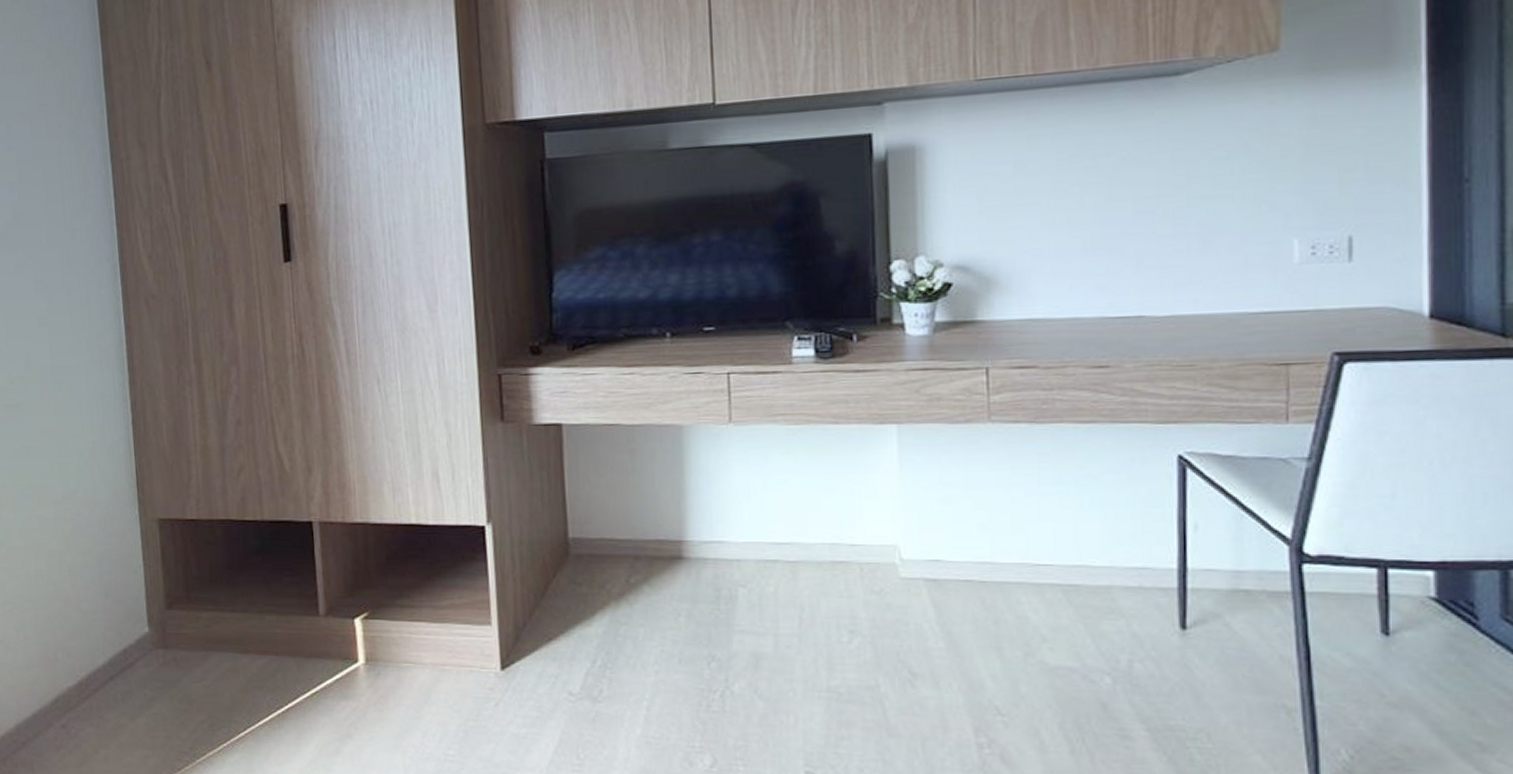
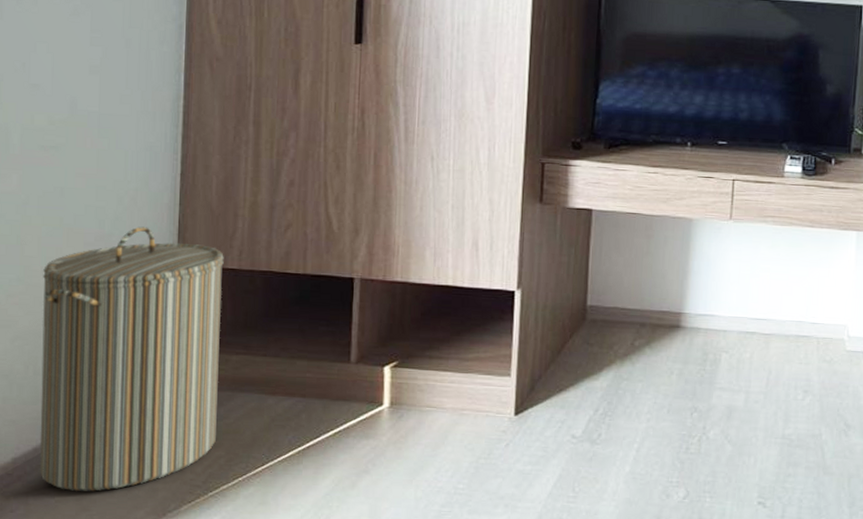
laundry hamper: none [21,481,197,758] -> present [39,226,224,492]

